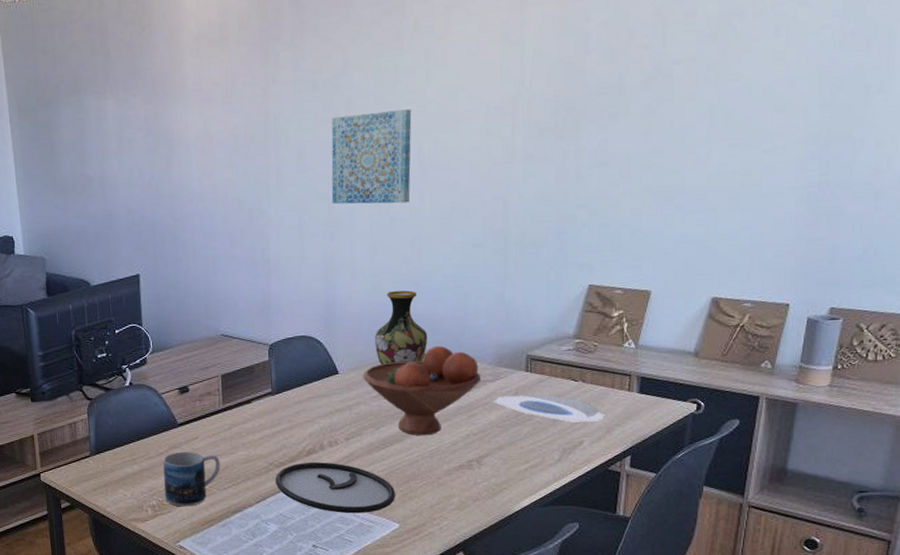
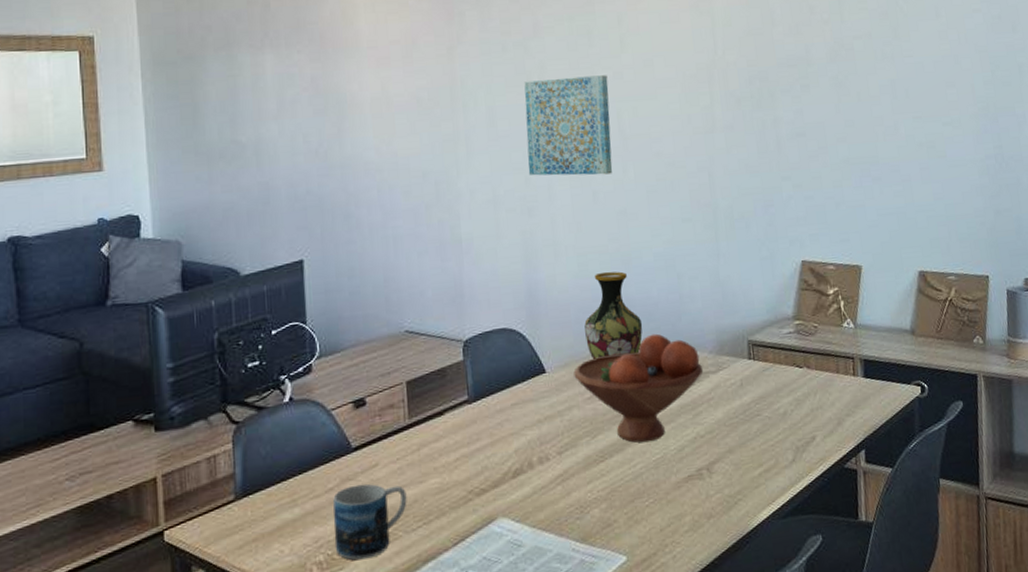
plate: present [275,461,395,514] -> none [476,484,620,549]
plate: present [494,395,605,423] -> none [719,385,834,416]

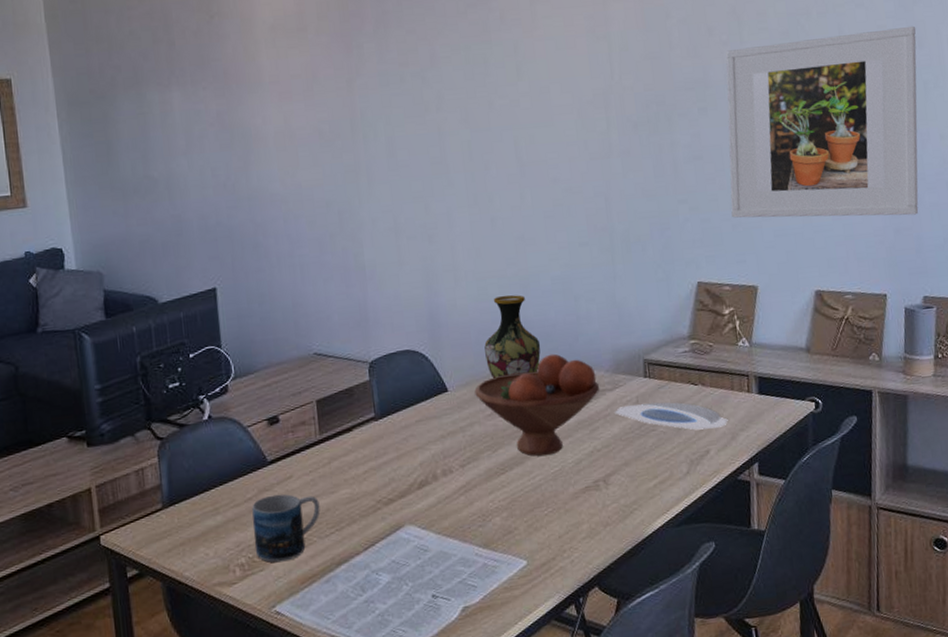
wall art: present [524,75,613,176] -> none [422,103,510,204]
plate: none [719,385,834,416] -> present [615,402,728,430]
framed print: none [827,10,1018,197] -> present [726,26,919,218]

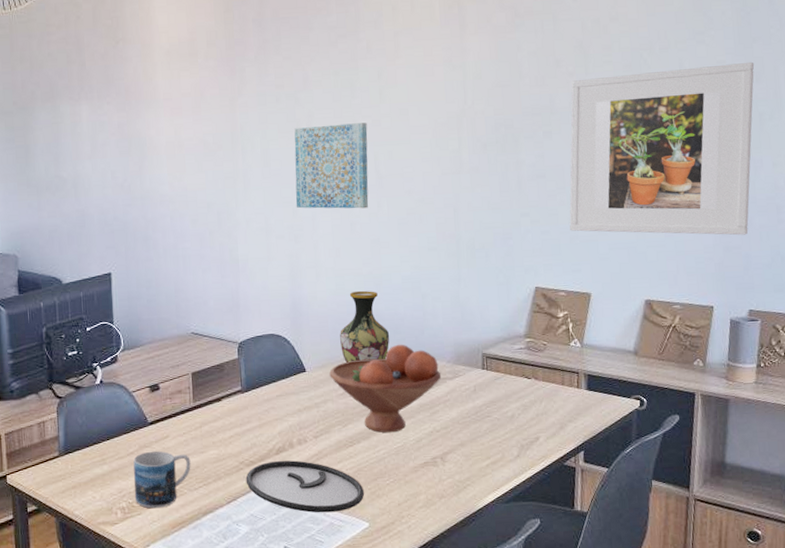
plate: none [384,494,520,554] -> present [245,460,364,513]
wall art: none [422,103,510,204] -> present [294,122,369,209]
plate: present [615,402,728,430] -> none [454,392,558,419]

